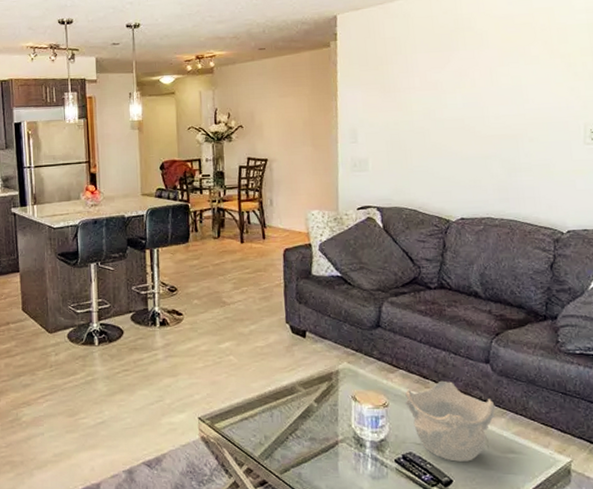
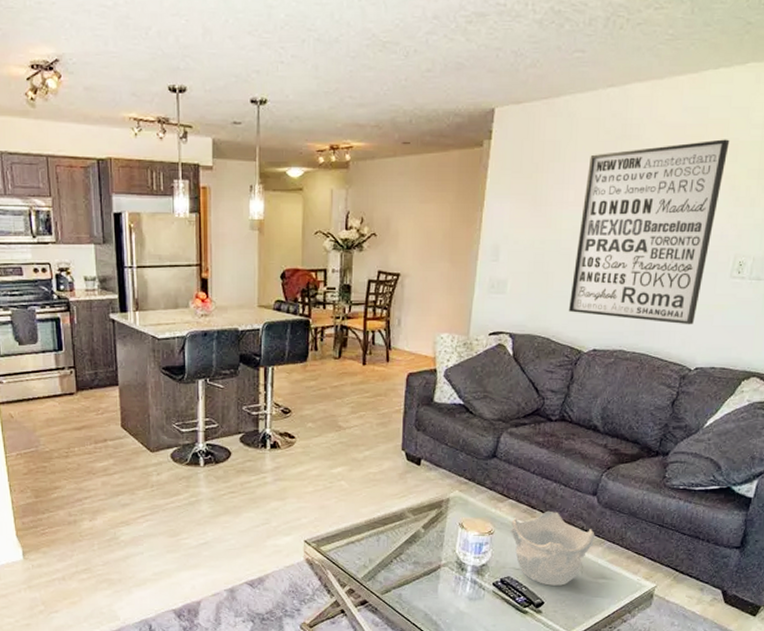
wall art: none [429,24,558,191] -> present [569,139,730,325]

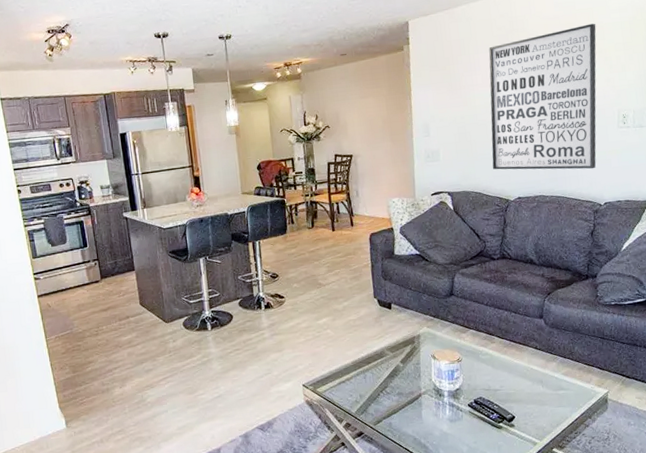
decorative bowl: present [510,510,595,586] -> none [475,335,548,401]

